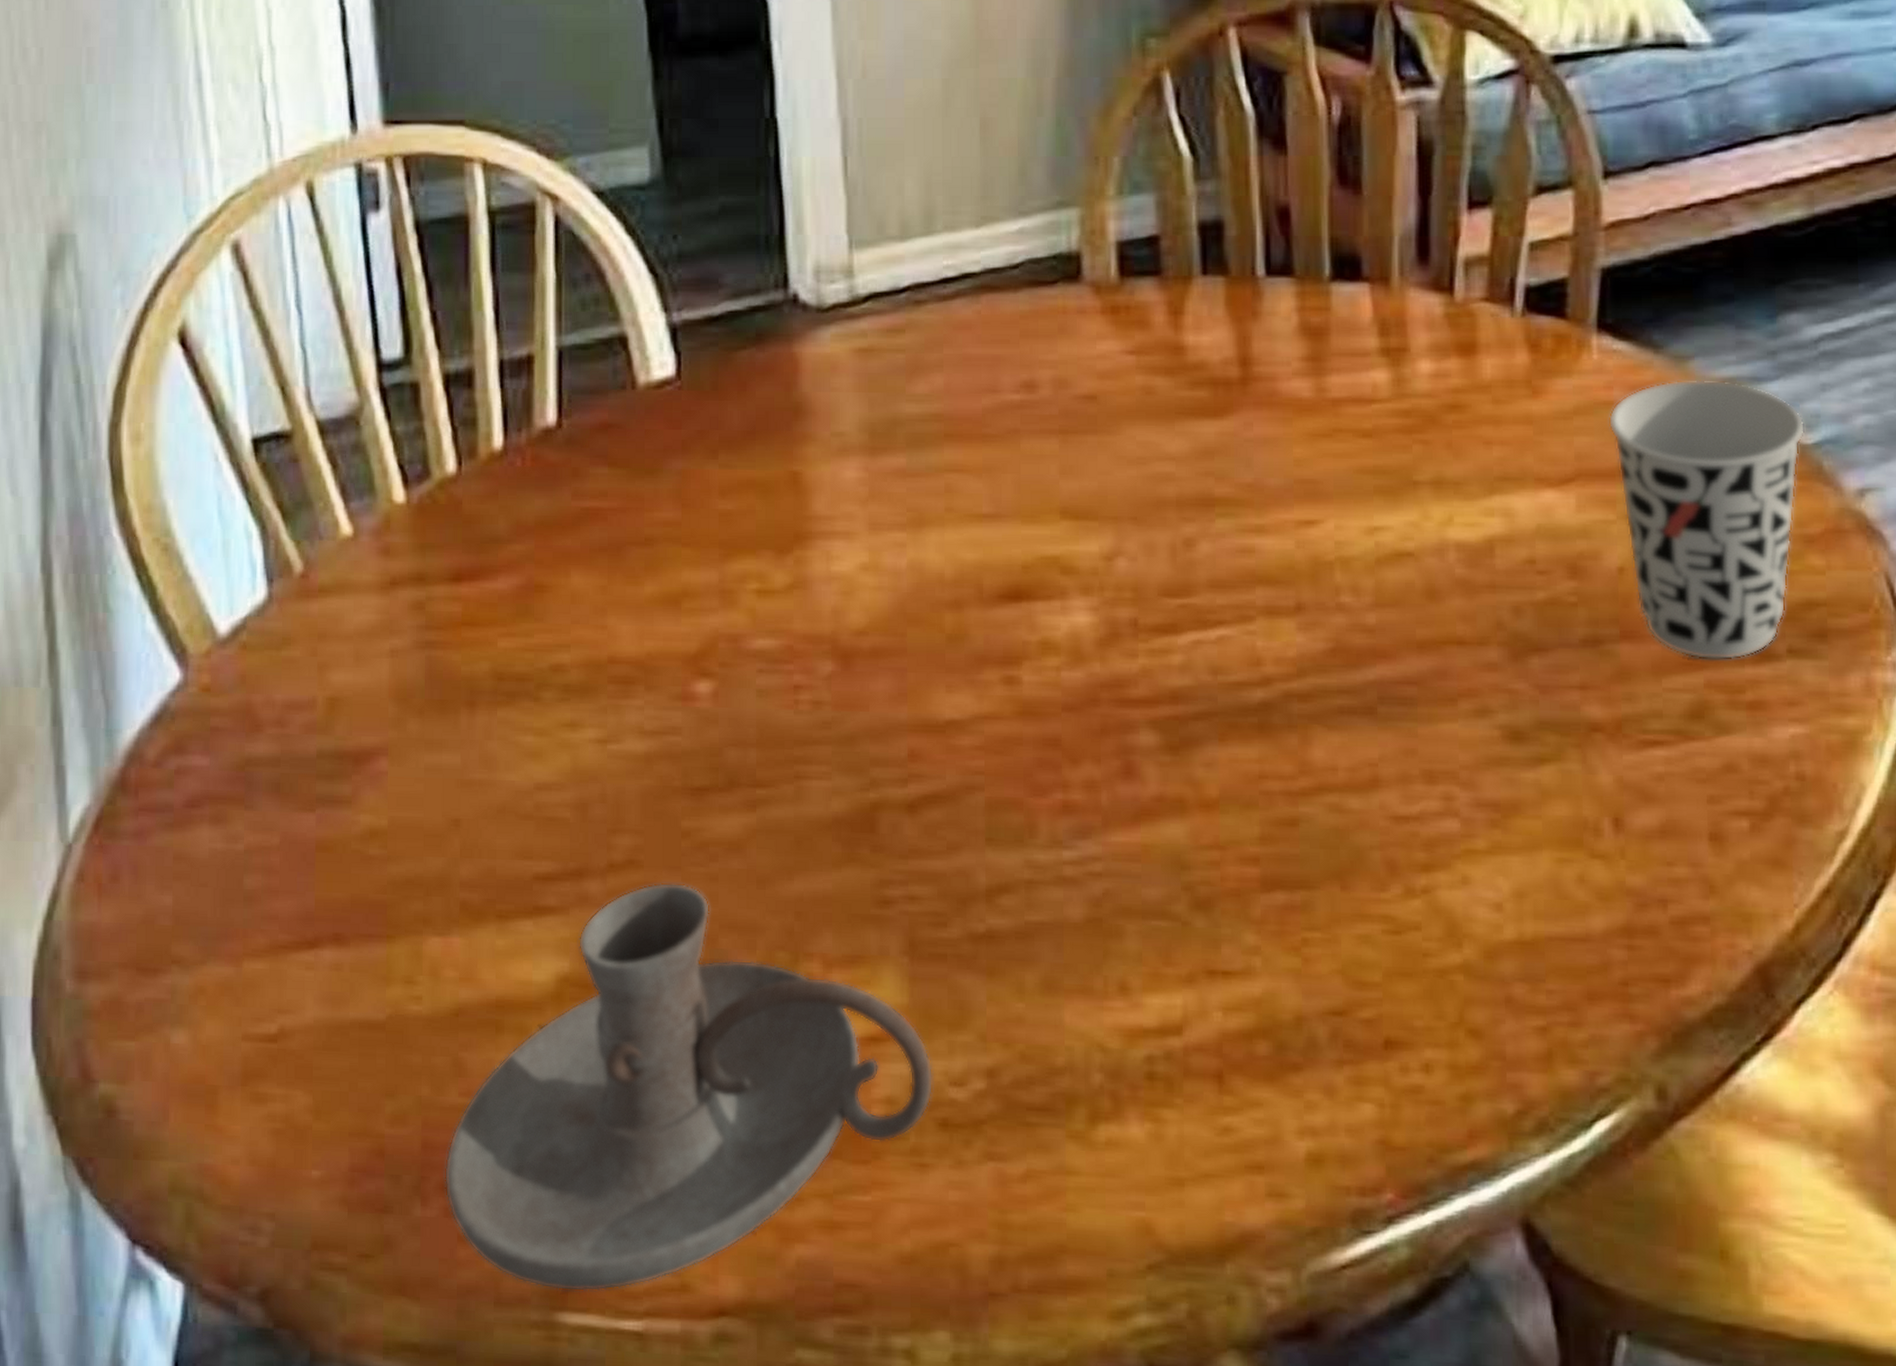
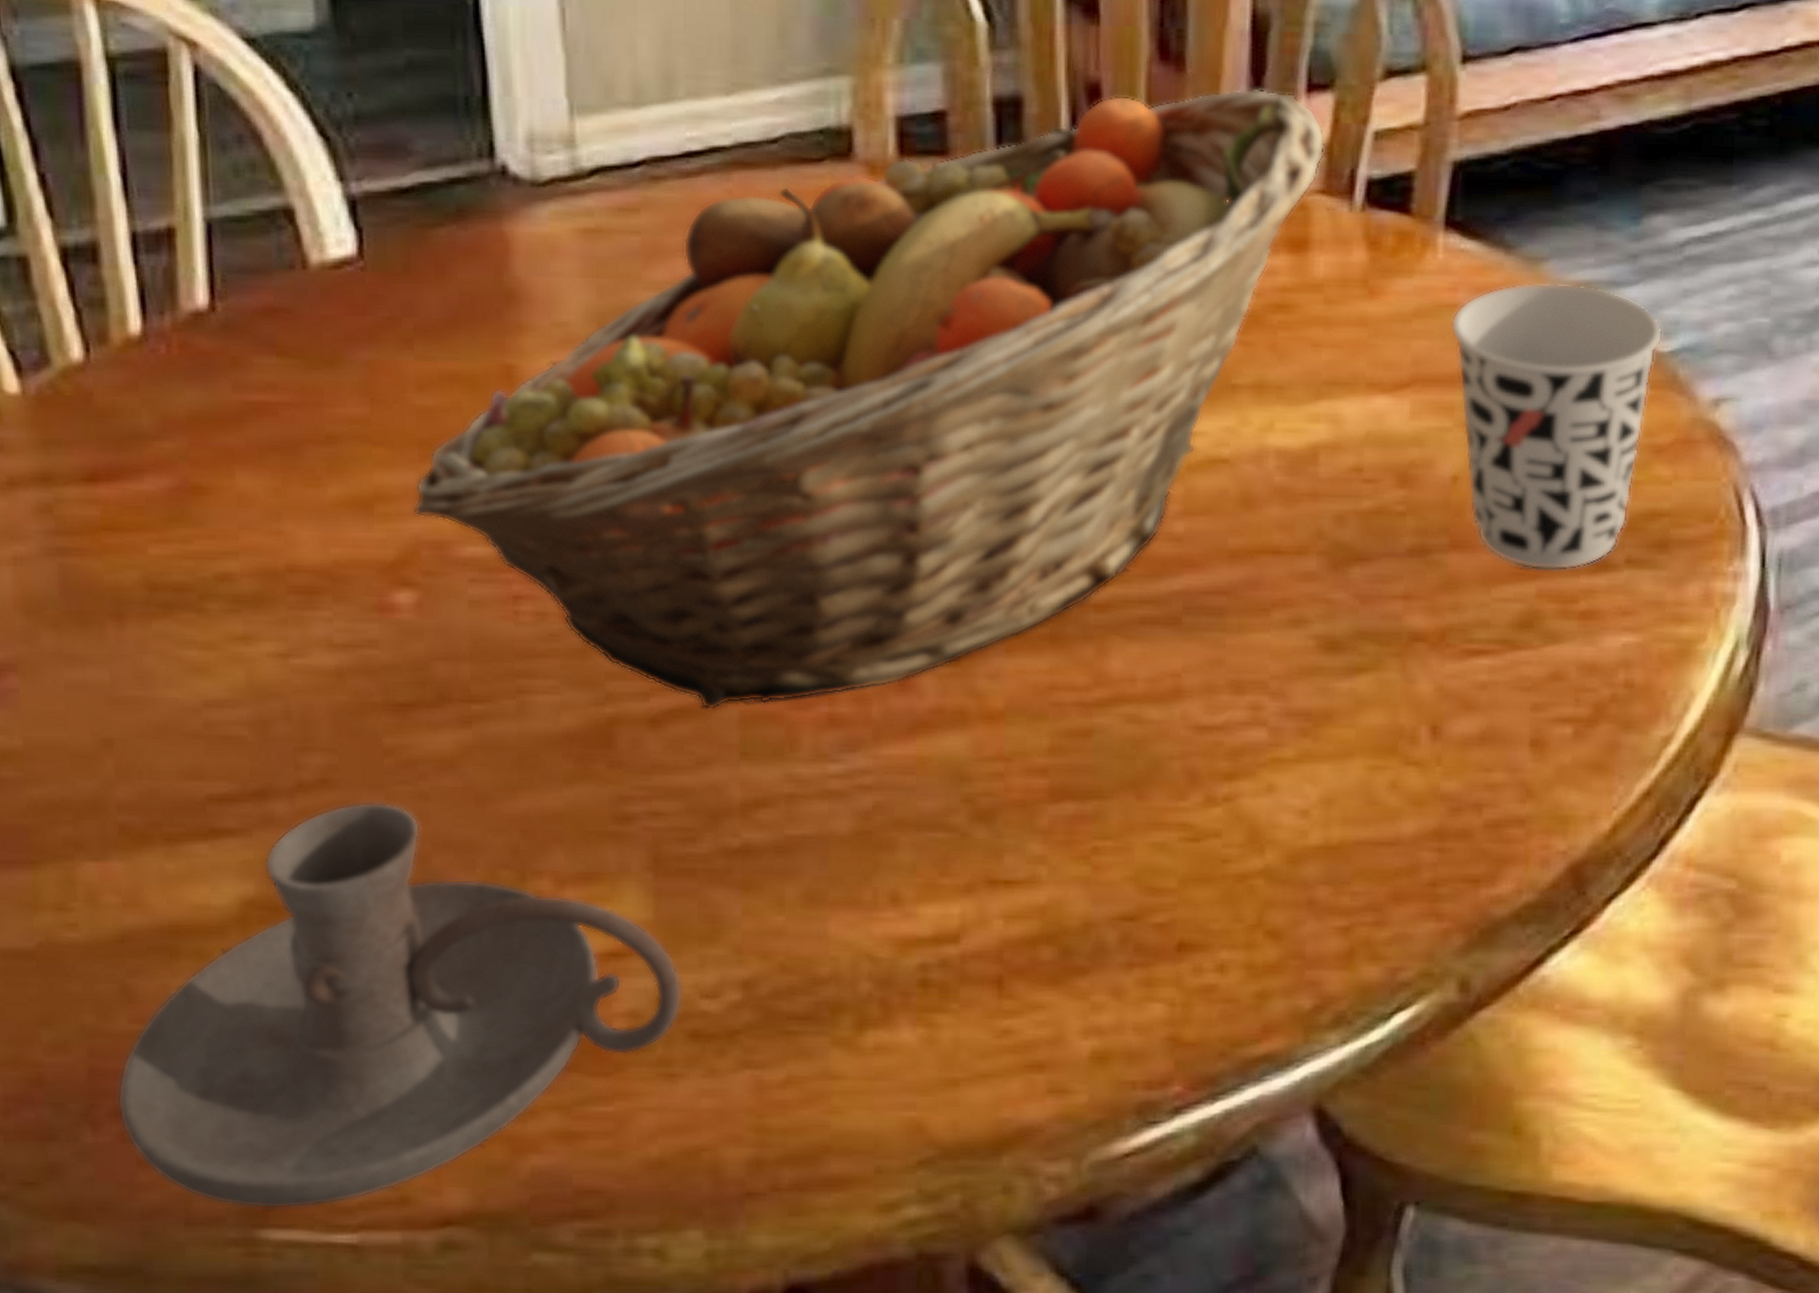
fruit basket: none [713,207,1486,797] -> present [412,88,1325,711]

